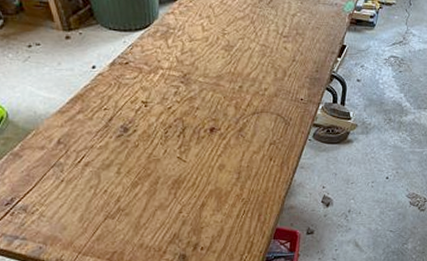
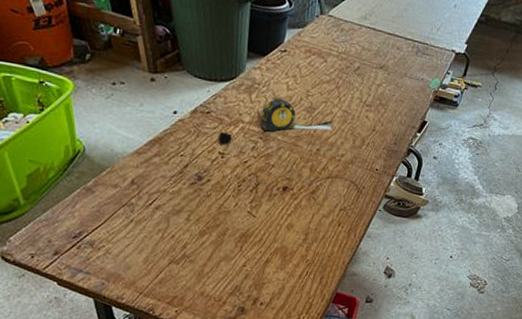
tape measure: none [140,40,252,90] -> present [219,97,333,142]

